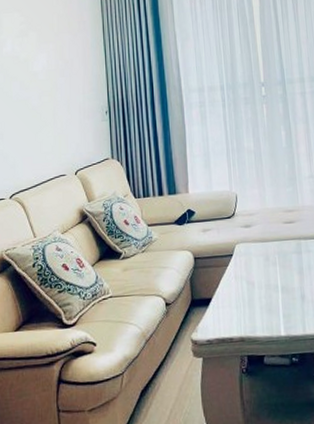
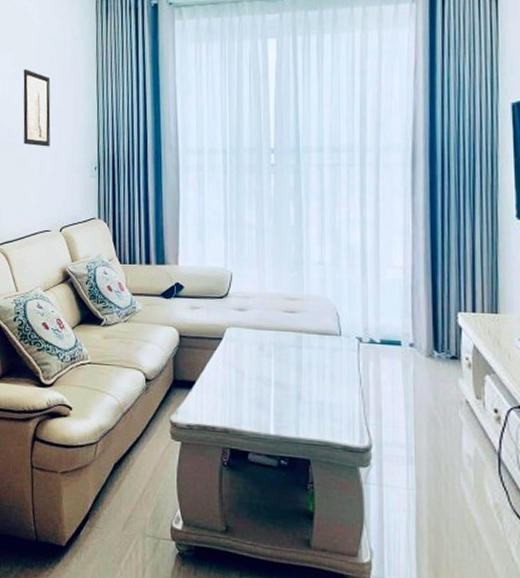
wall art: none [32,26,61,97] -> present [23,69,51,147]

